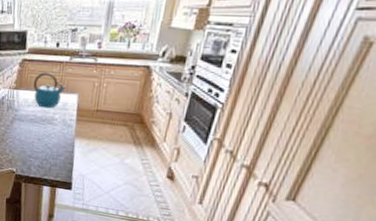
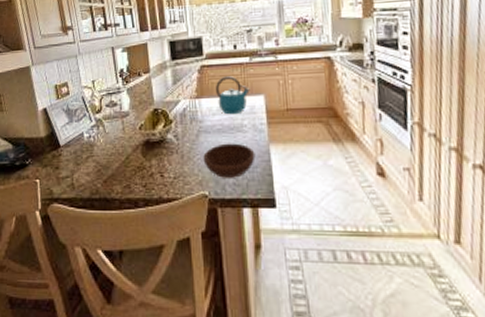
bowl: none [14,132,61,162] -> present [203,143,256,178]

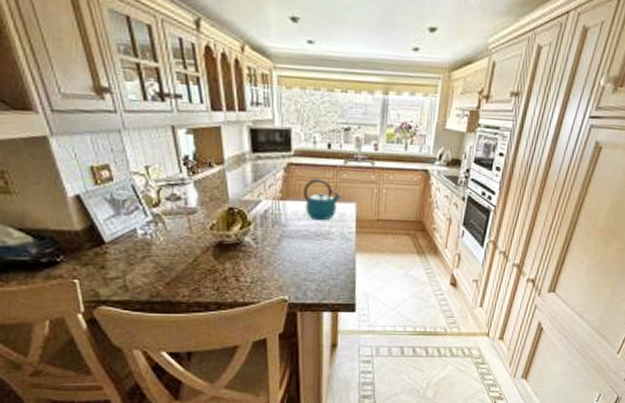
bowl: present [203,143,256,178] -> none [285,250,340,284]

